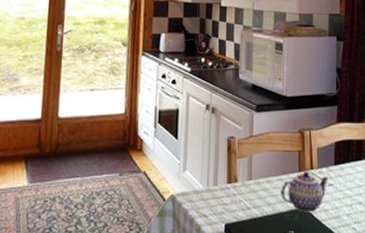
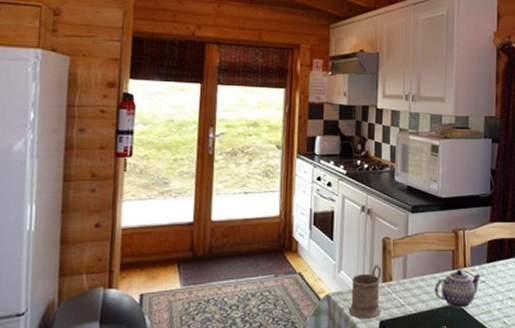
mug: none [193,164,227,222] -> present [348,264,382,319]

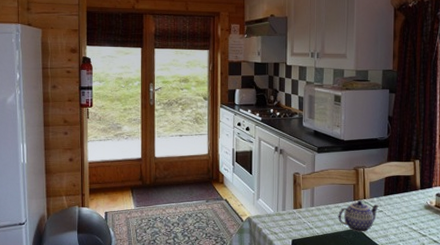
mug: present [348,264,382,319] -> none [266,194,294,238]

